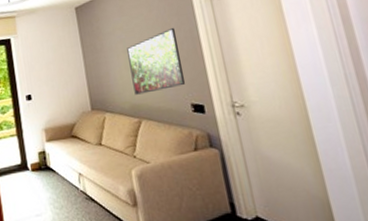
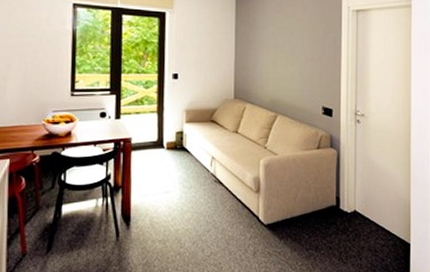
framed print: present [127,27,186,95] -> none [276,33,323,91]

